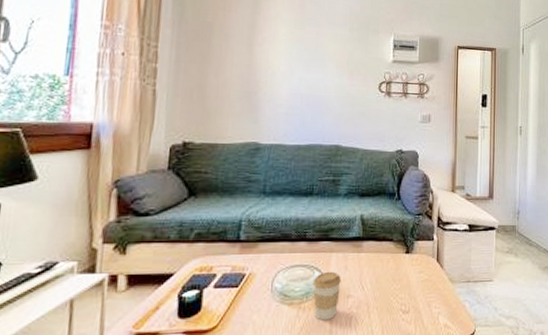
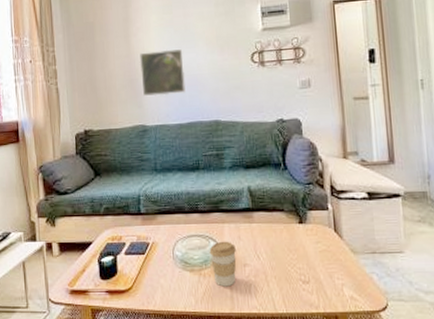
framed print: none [260,64,311,114] -> present [139,49,186,96]

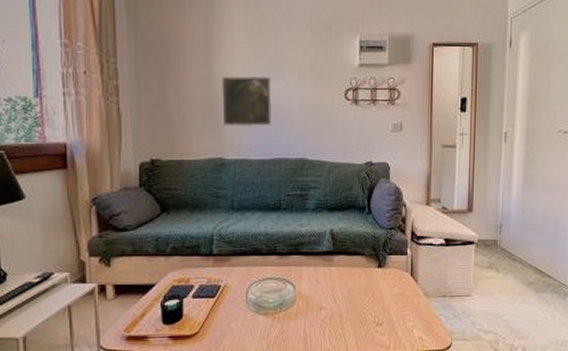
coffee cup: present [209,241,237,287] -> none [285,284,313,330]

